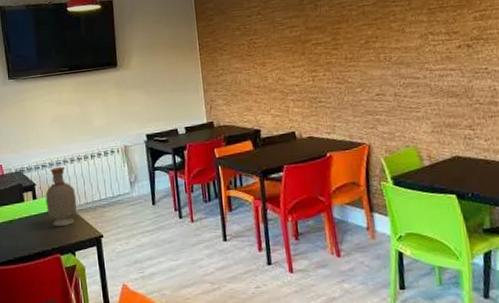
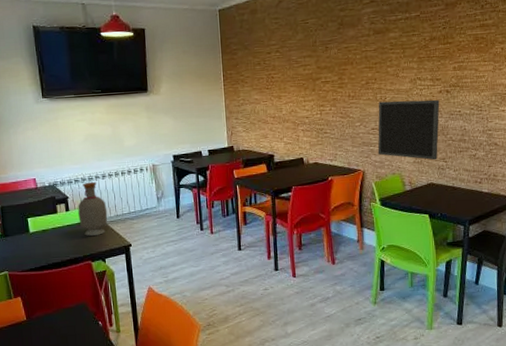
wall art: none [382,56,462,129] -> present [377,99,440,160]

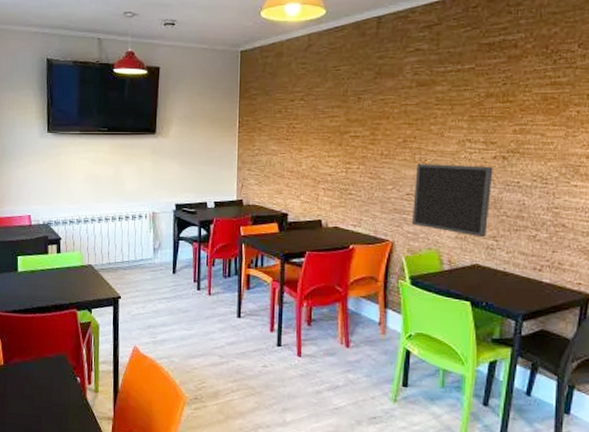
bottle: present [78,181,108,236] -> none [69,224,100,282]

